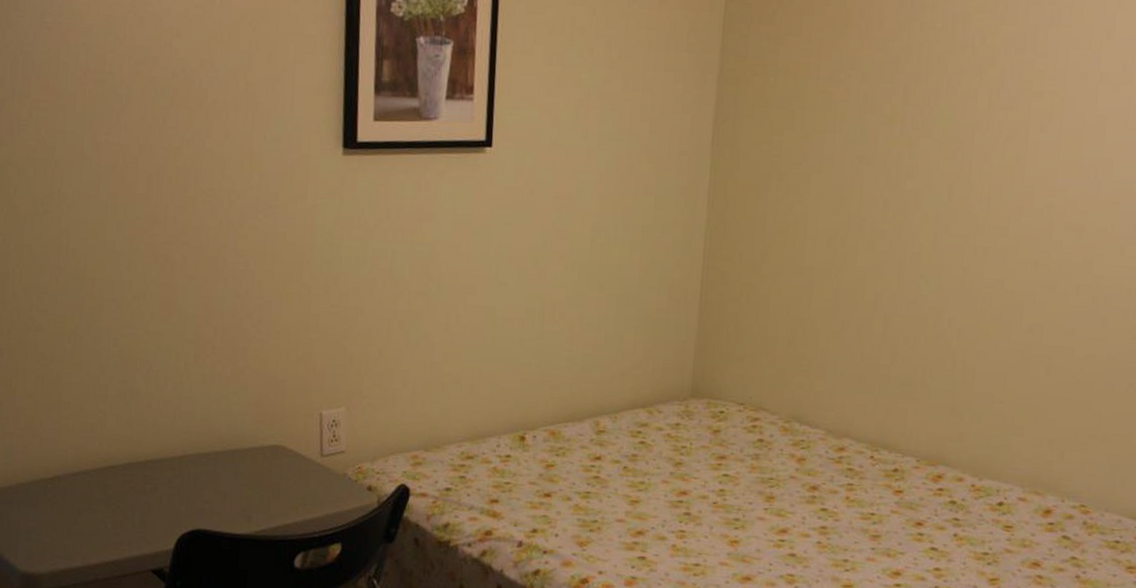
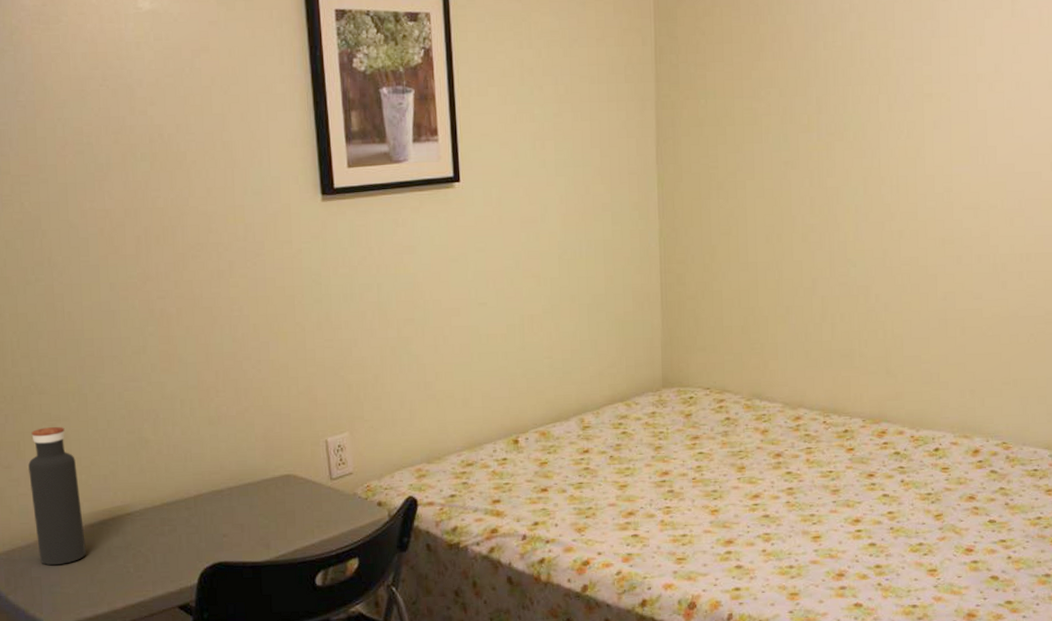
water bottle: none [17,366,67,512] -> present [28,427,86,566]

